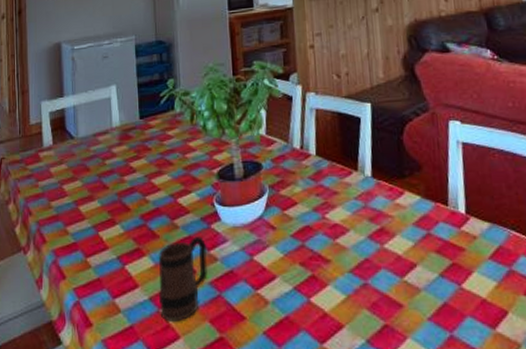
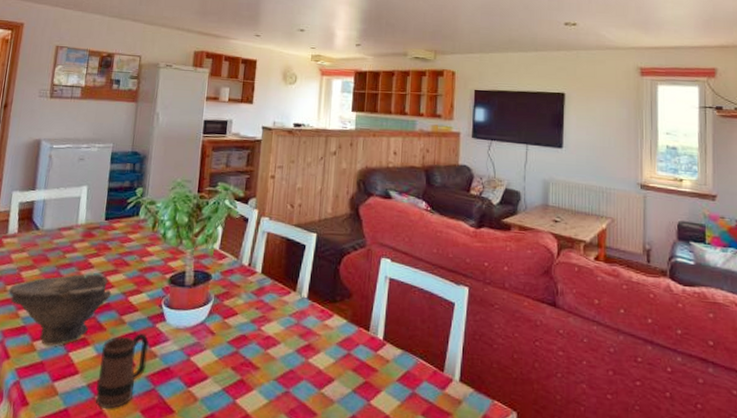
bowl: none [53,178,159,260] -> present [9,274,112,346]

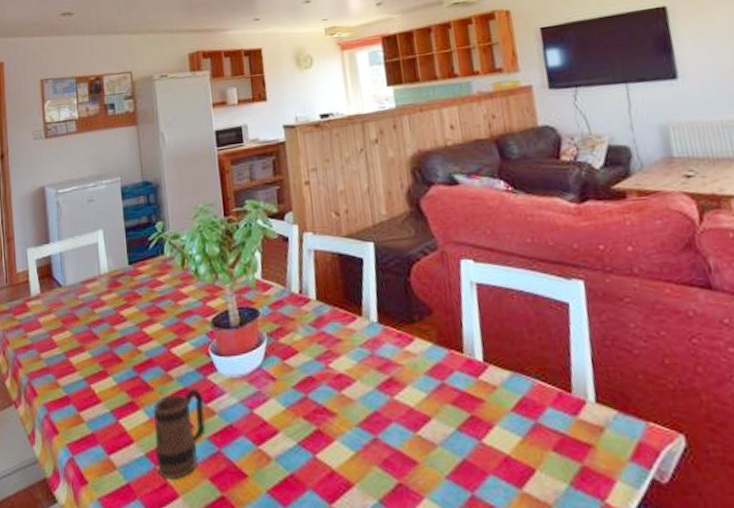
bowl: present [9,274,112,346] -> none [43,327,152,414]

